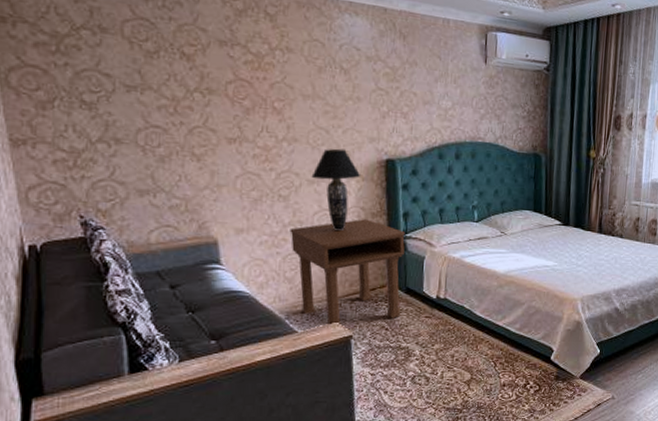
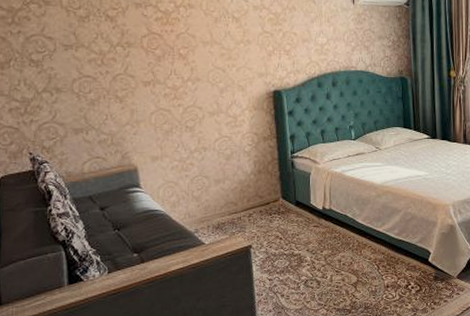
nightstand: present [290,219,406,327] -> none [196,143,293,238]
table lamp: present [311,148,361,232] -> none [212,84,253,155]

